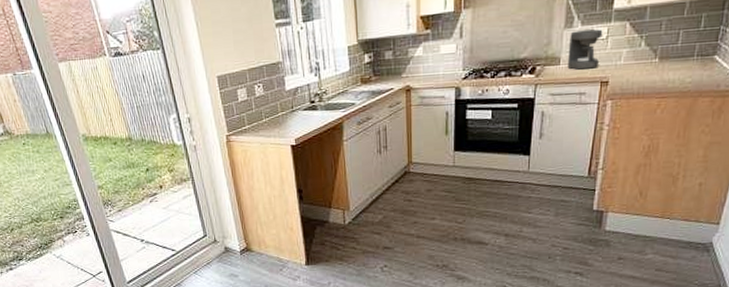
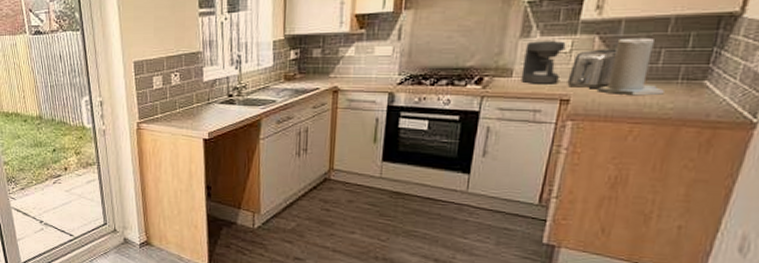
toaster: none [606,33,645,71] -> present [567,49,618,89]
paper towel: none [630,21,684,74] -> present [596,37,664,96]

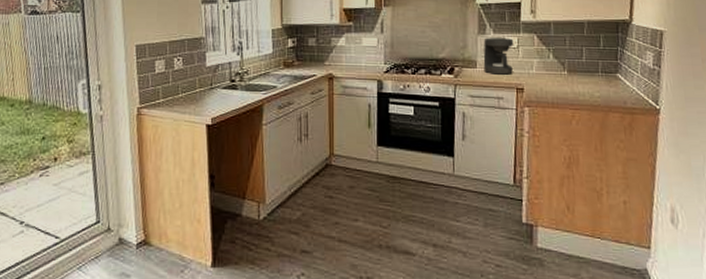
toaster: present [567,49,618,89] -> none [519,46,552,80]
paper towel: present [596,37,664,96] -> none [542,37,591,86]

